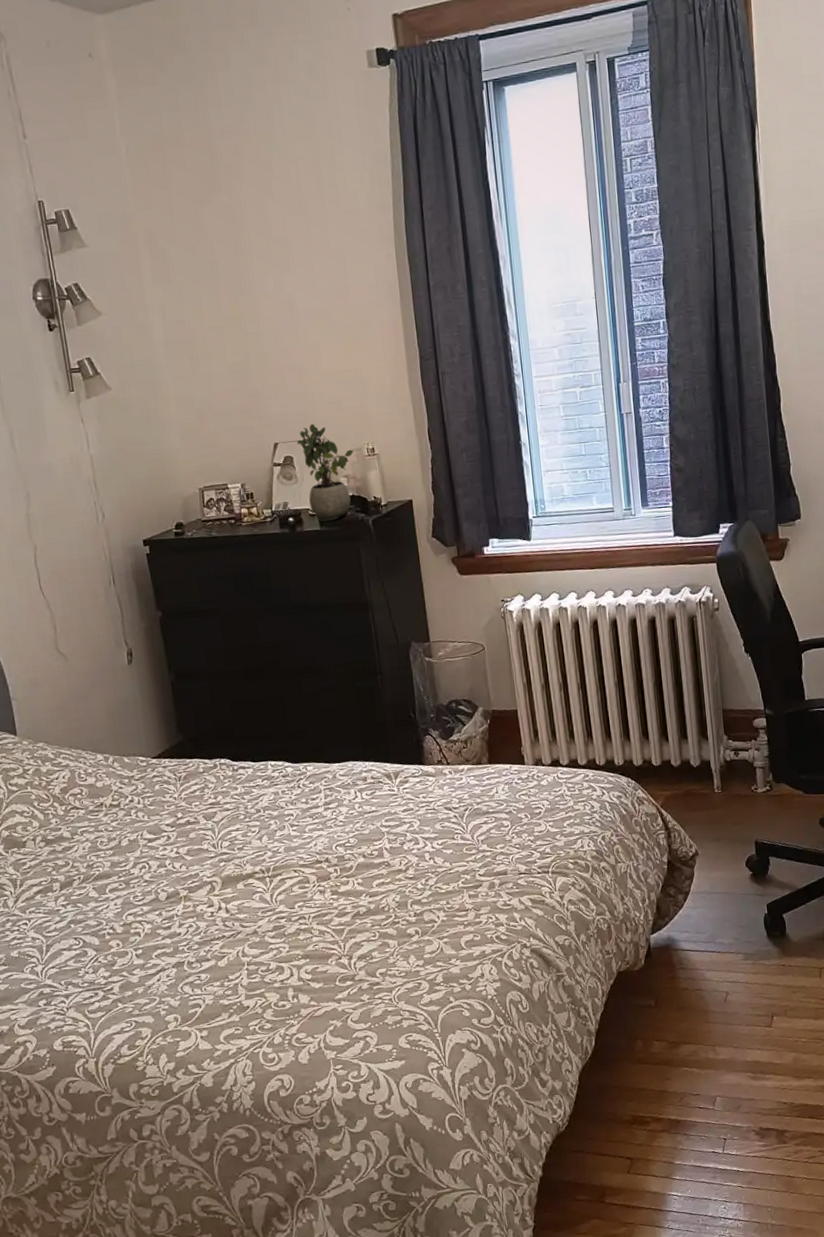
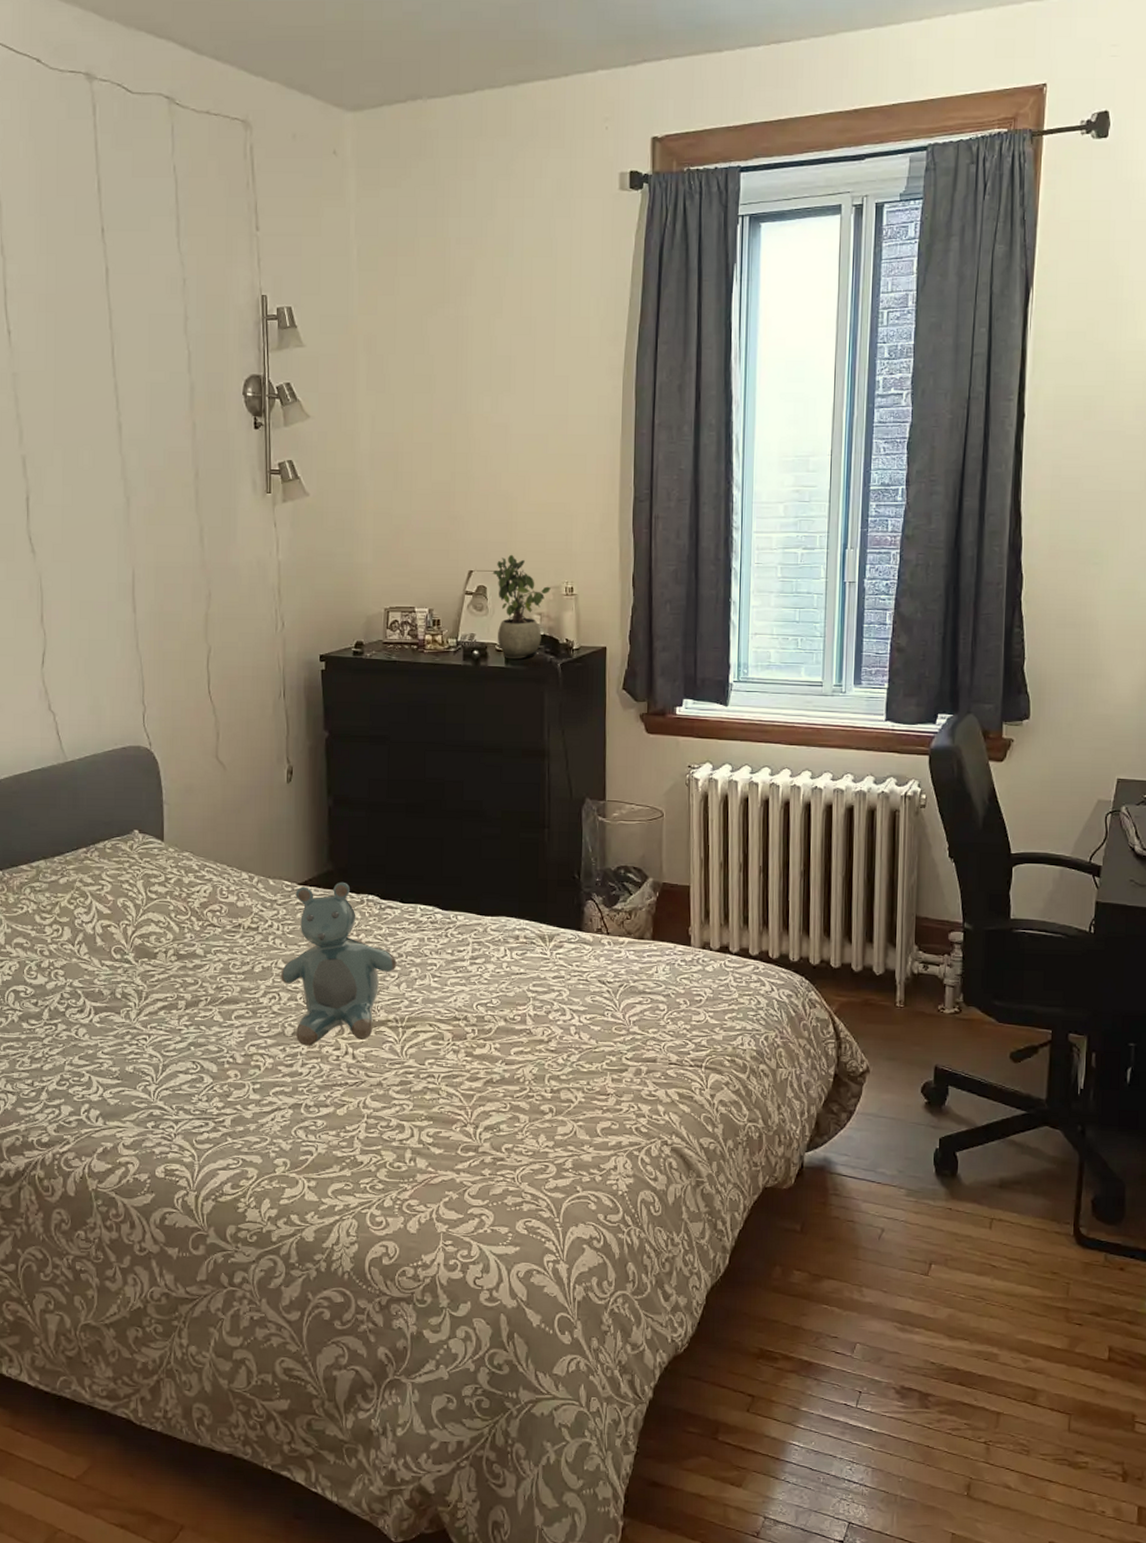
stuffed animal: none [146,750,256,908] -> present [280,881,397,1046]

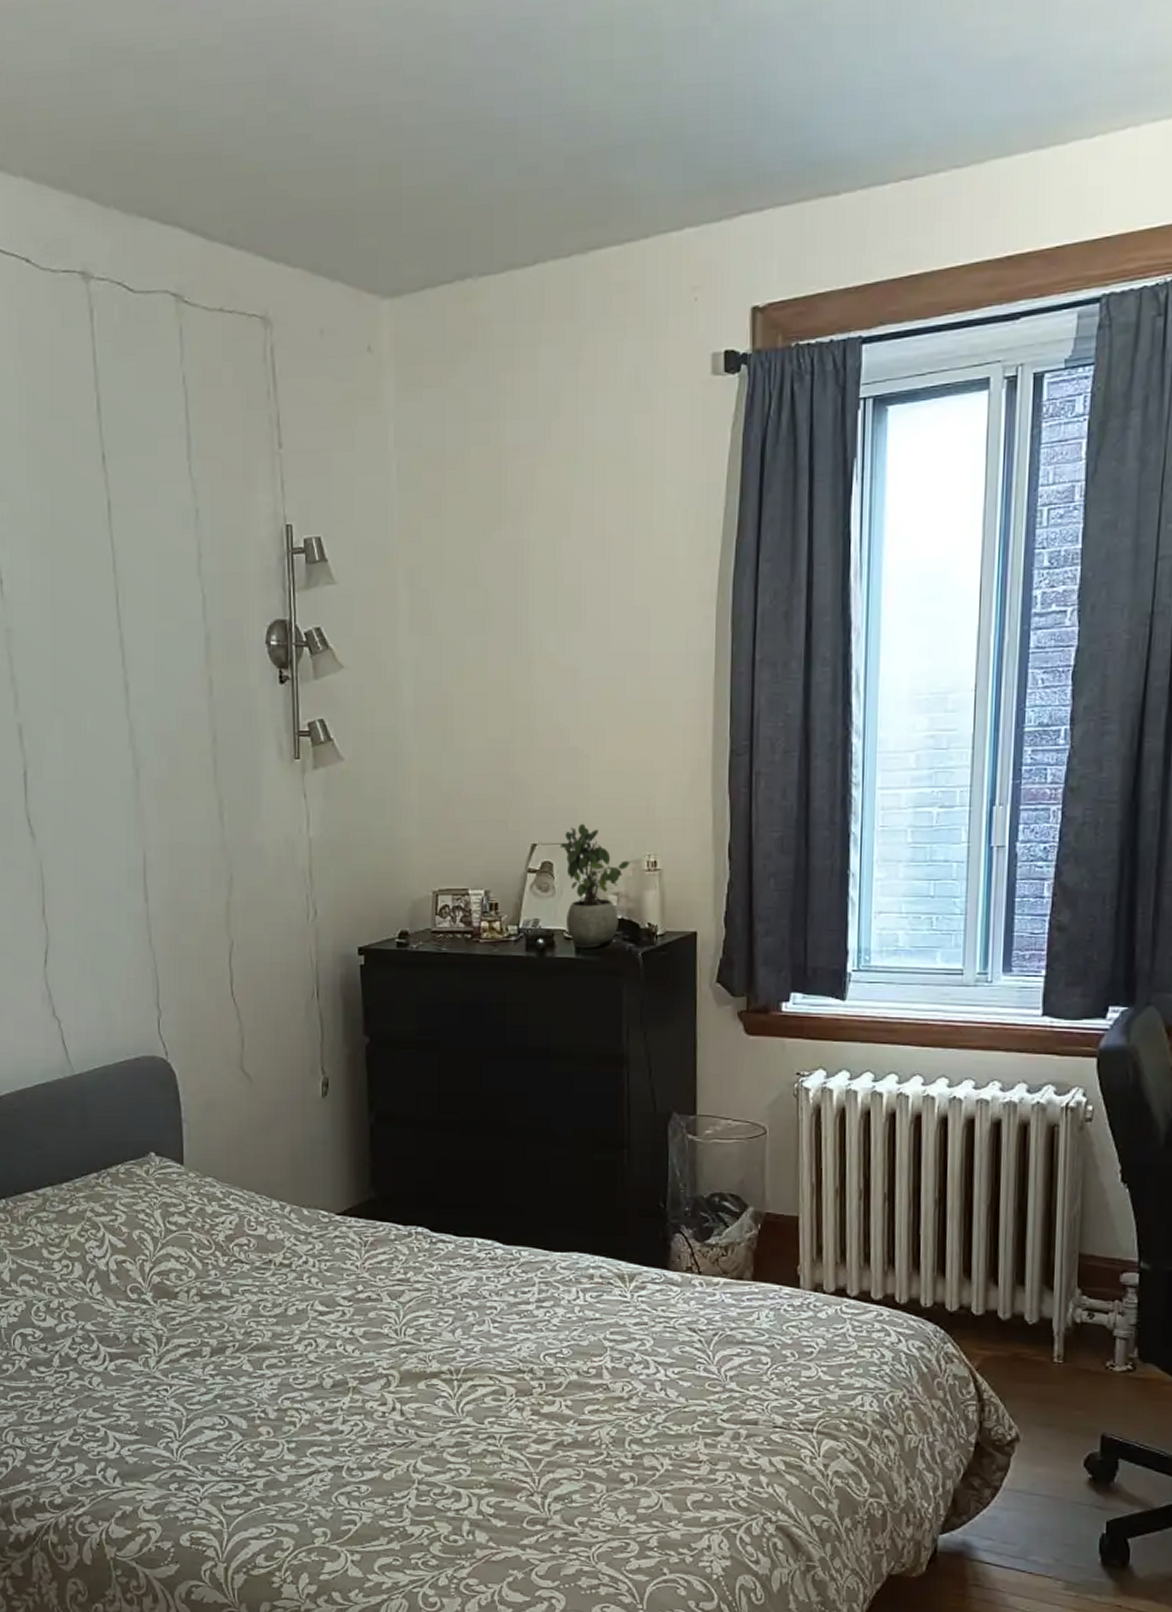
stuffed animal: present [280,881,397,1046] -> none [316,1211,451,1400]

